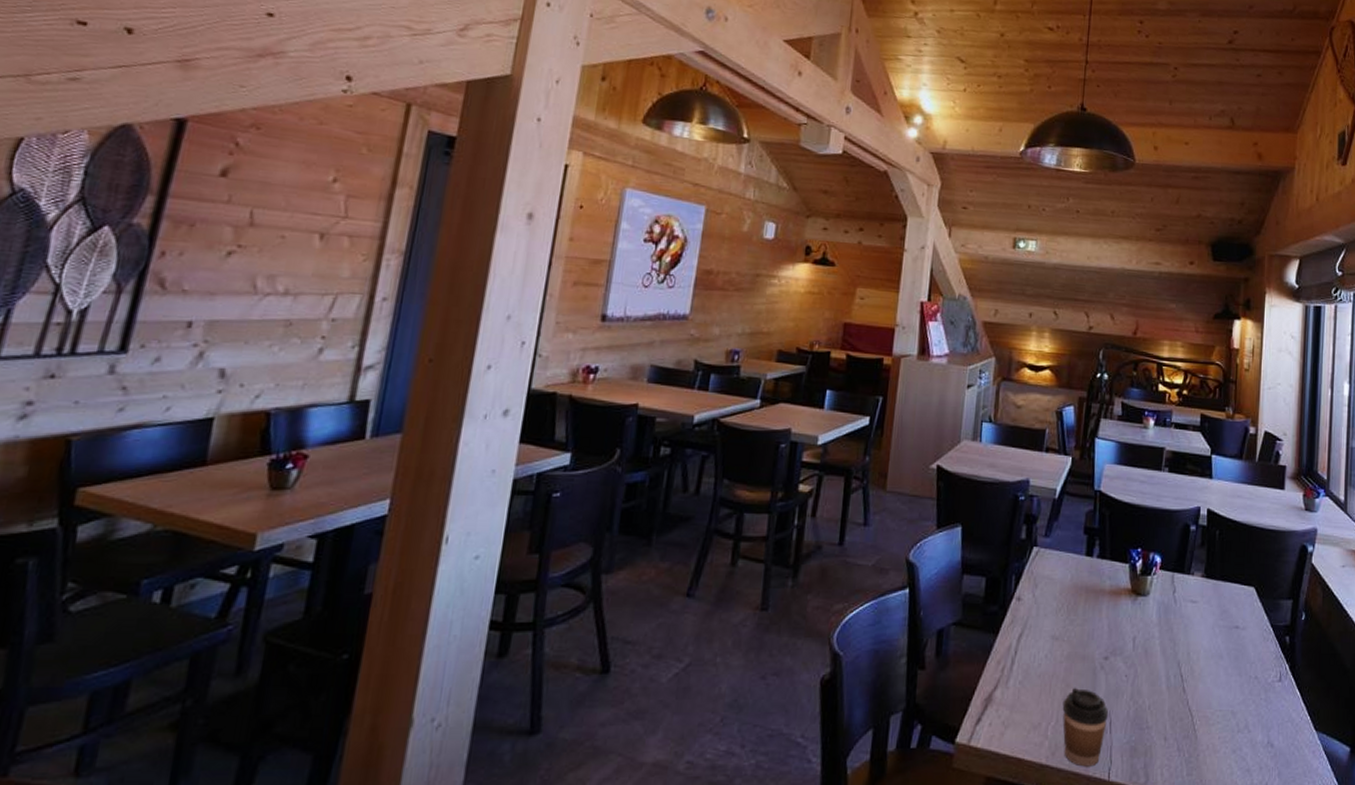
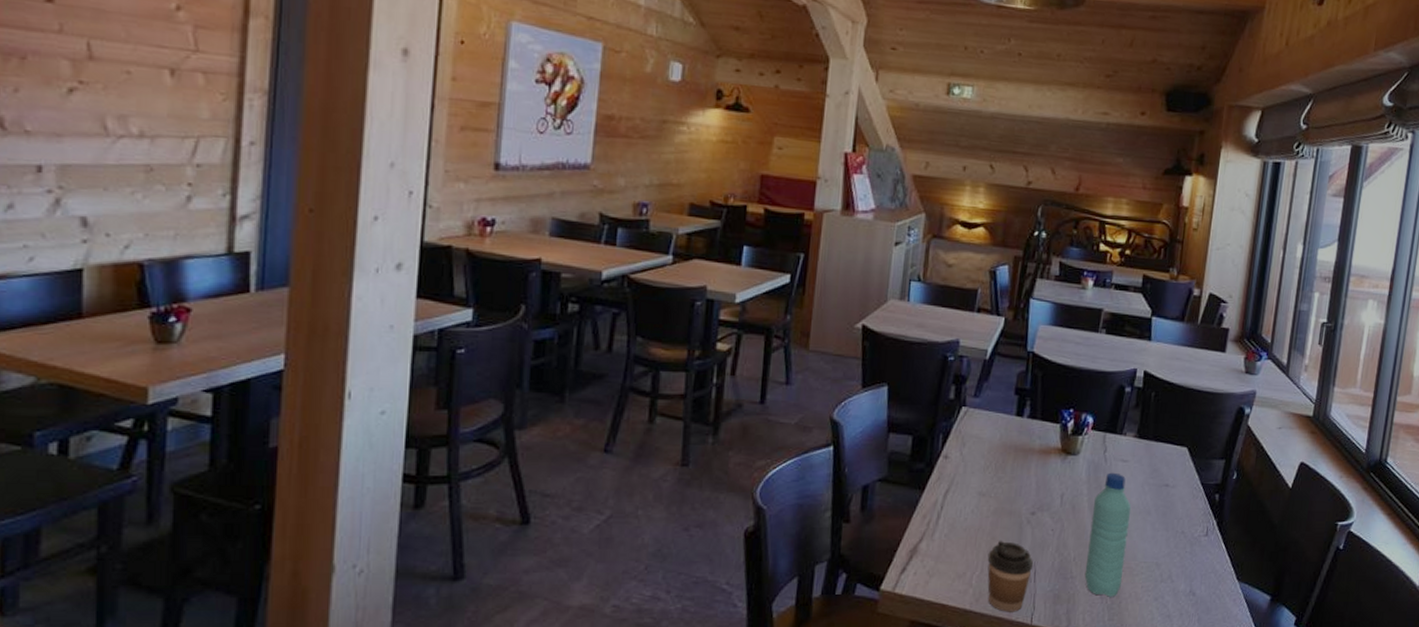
water bottle: none [1160,614,1204,749] -> present [1084,472,1132,597]

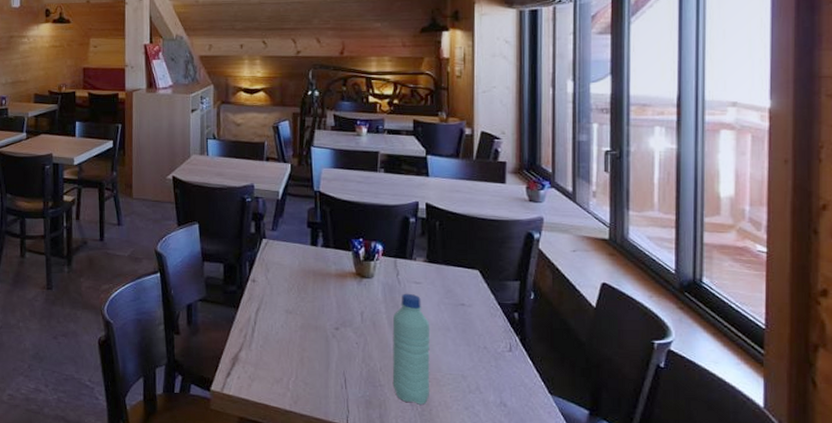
coffee cup: present [987,540,1034,612] -> none [300,351,343,414]

